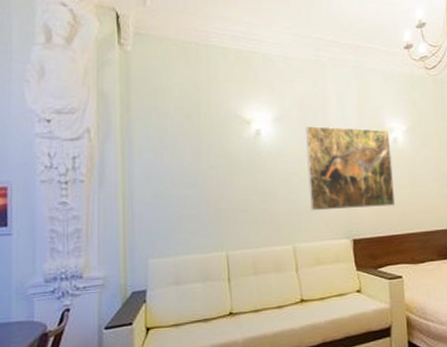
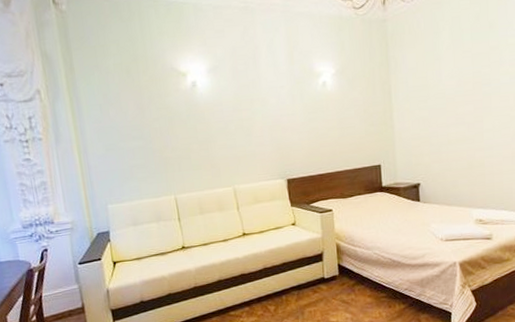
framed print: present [306,126,396,211] -> none [239,73,326,156]

